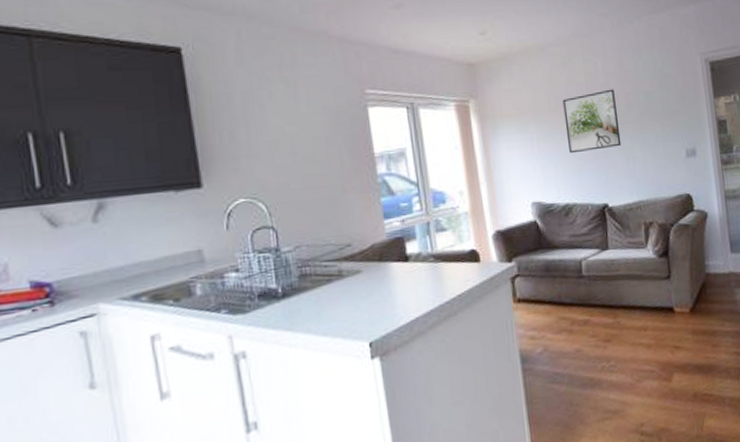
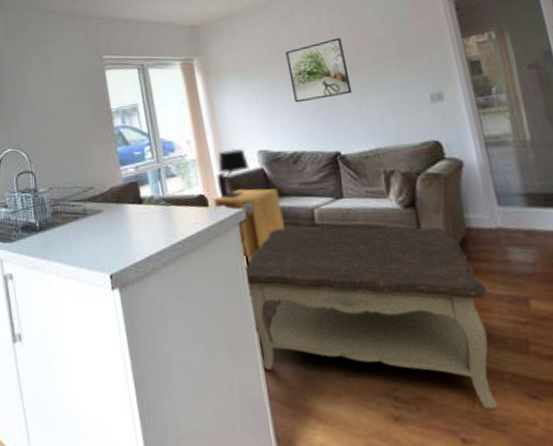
side table: none [485,241,555,320] -> present [213,188,285,264]
table lamp: none [488,199,523,253] -> present [216,148,249,199]
coffee table: none [514,273,719,431] -> present [244,227,498,410]

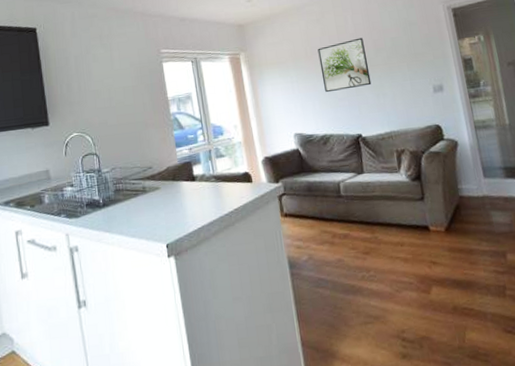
side table: present [213,188,285,264] -> none [256,166,317,231]
table lamp: present [216,148,249,199] -> none [258,131,287,176]
coffee table: present [244,227,498,410] -> none [282,196,482,344]

